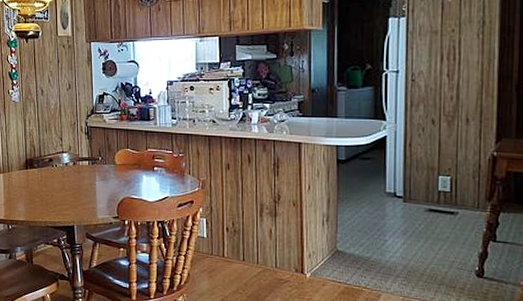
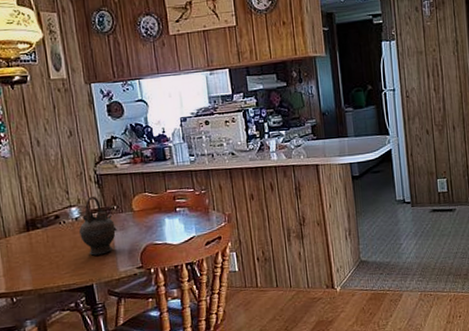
teapot: none [68,145,99,200] -> present [79,195,117,256]

